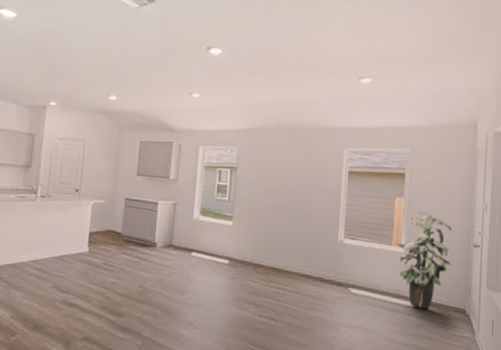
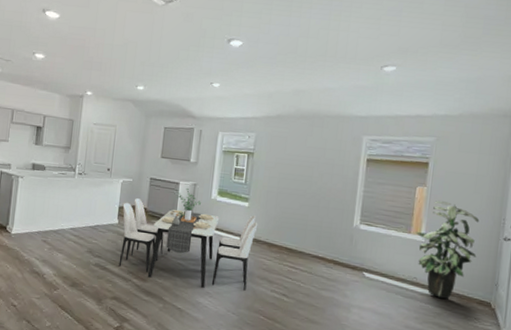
dining table: none [89,208,243,318] -> present [118,188,258,291]

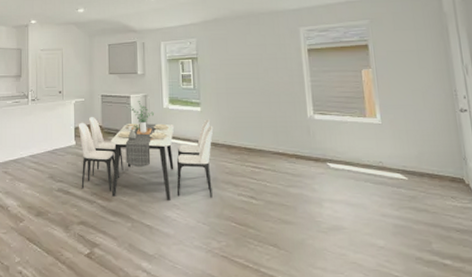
indoor plant: present [415,200,480,299] -> none [370,80,437,180]

